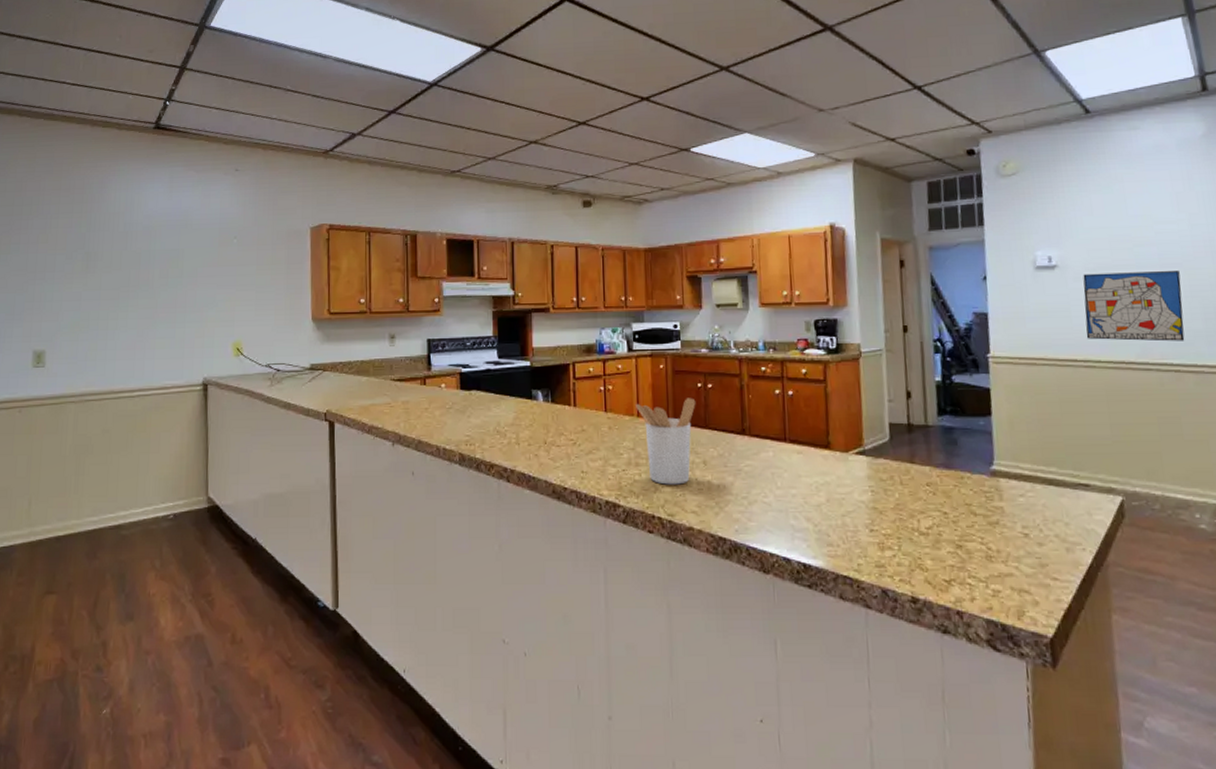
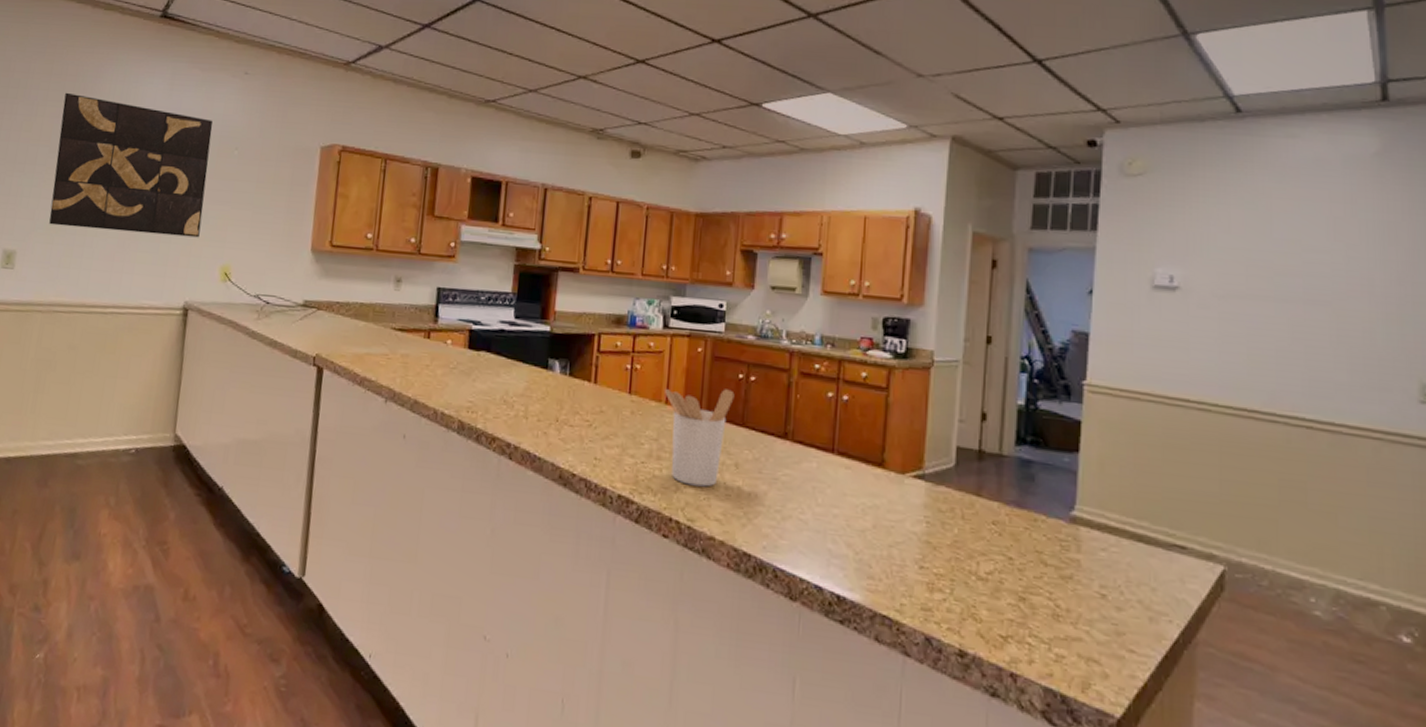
wall art: none [72,204,212,324] -> present [49,92,213,238]
wall art: present [1083,271,1185,342] -> none [1204,300,1327,393]

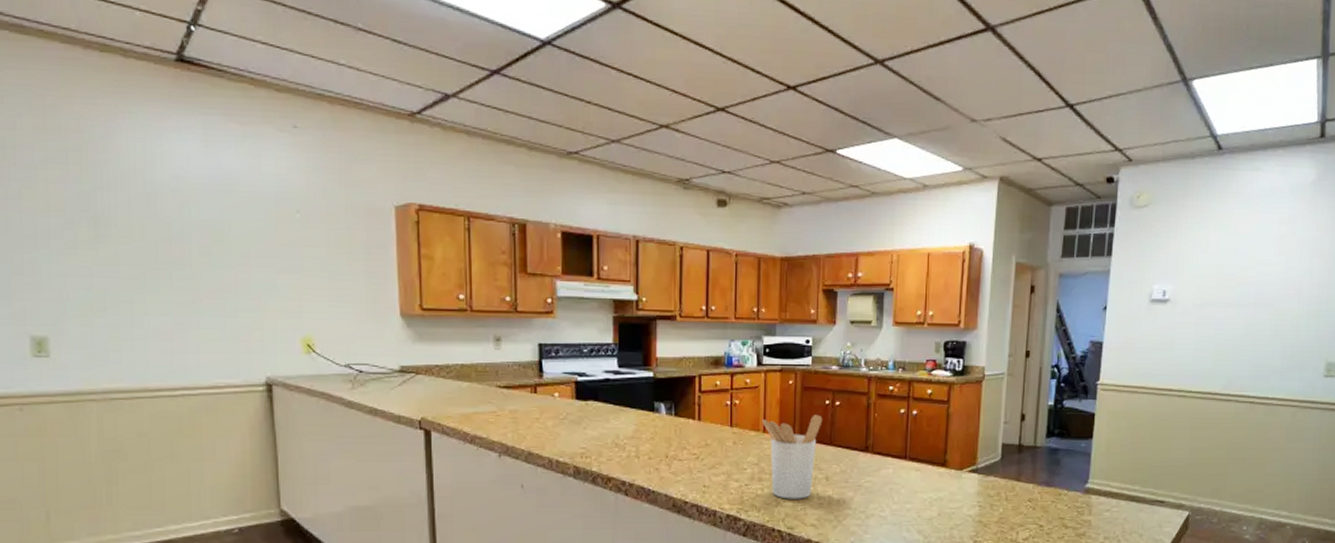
wall art: present [49,92,213,238] -> none [70,152,271,310]

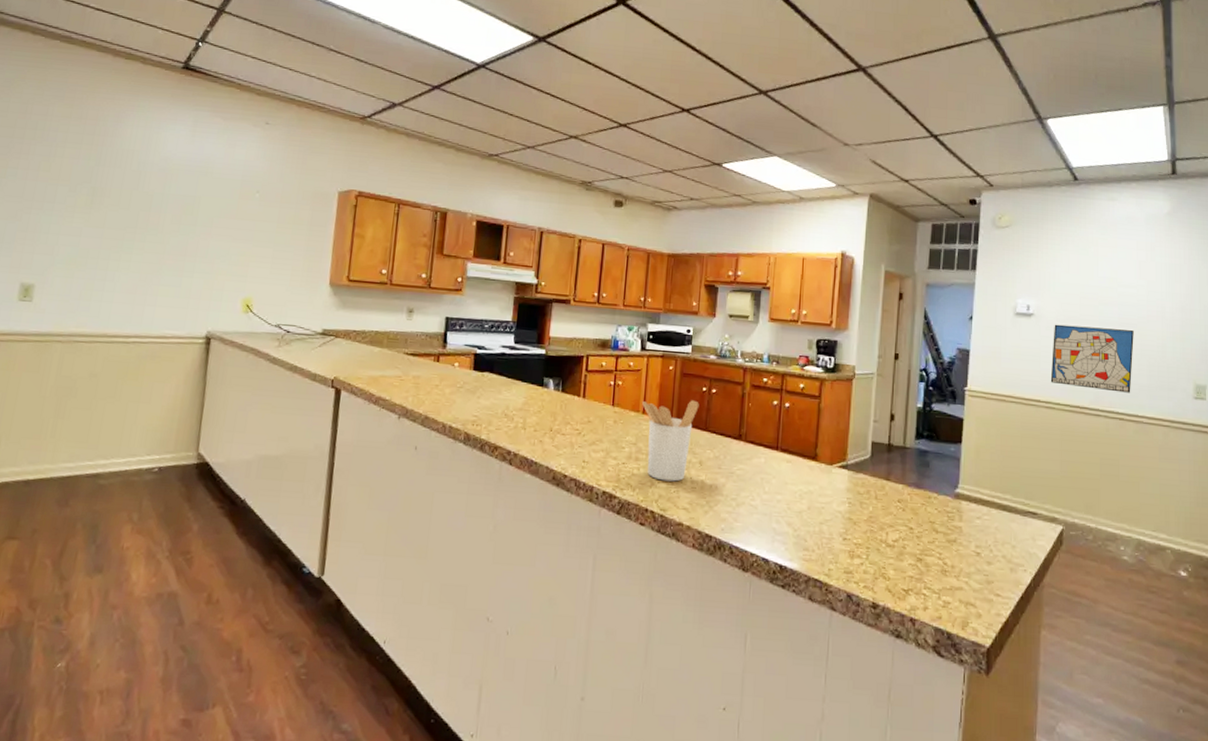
wall art: none [1183,309,1270,376] -> present [1050,324,1134,393]

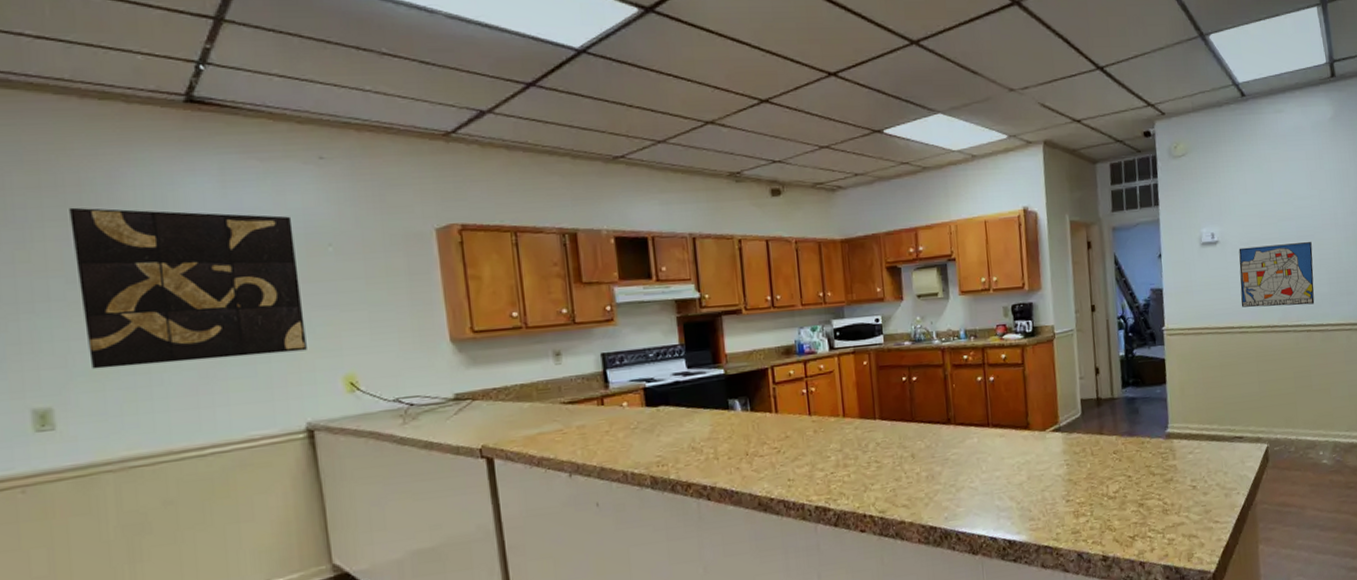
wall art: none [69,135,235,273] -> present [69,207,307,370]
utensil holder: present [642,400,699,482] -> none [841,392,902,483]

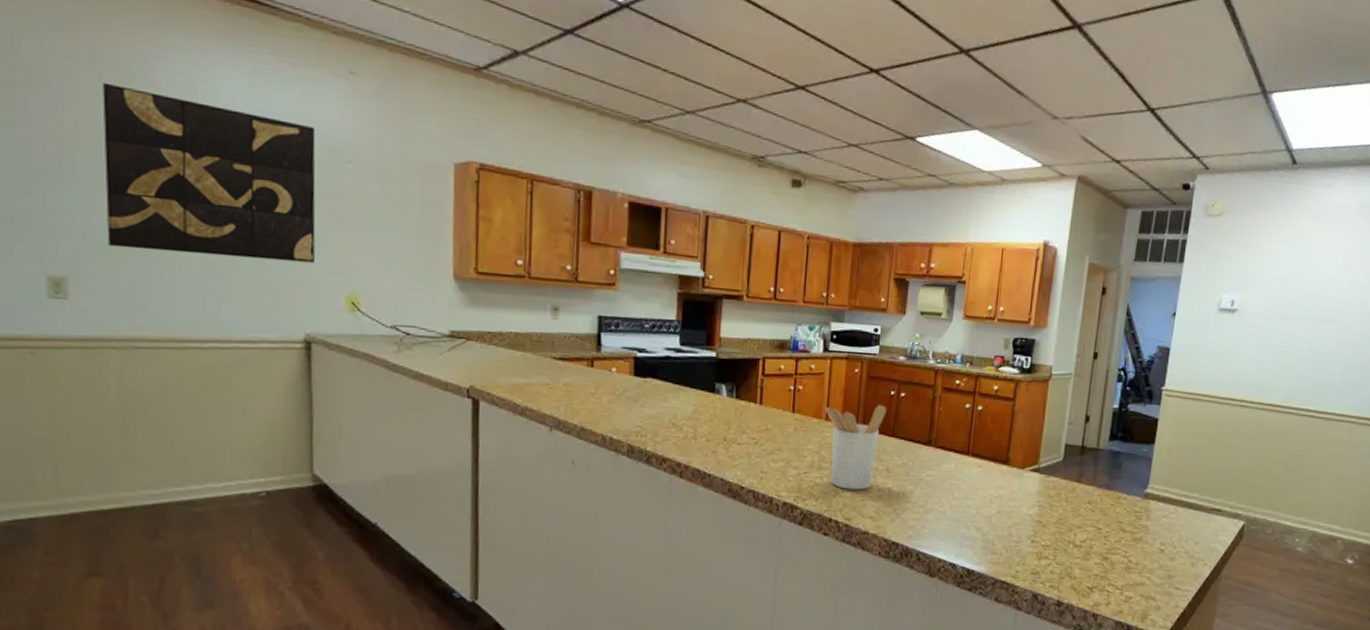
utensil holder: none [841,392,902,483] -> present [825,405,887,490]
wall art: present [1239,242,1315,308] -> none [1247,320,1333,390]

